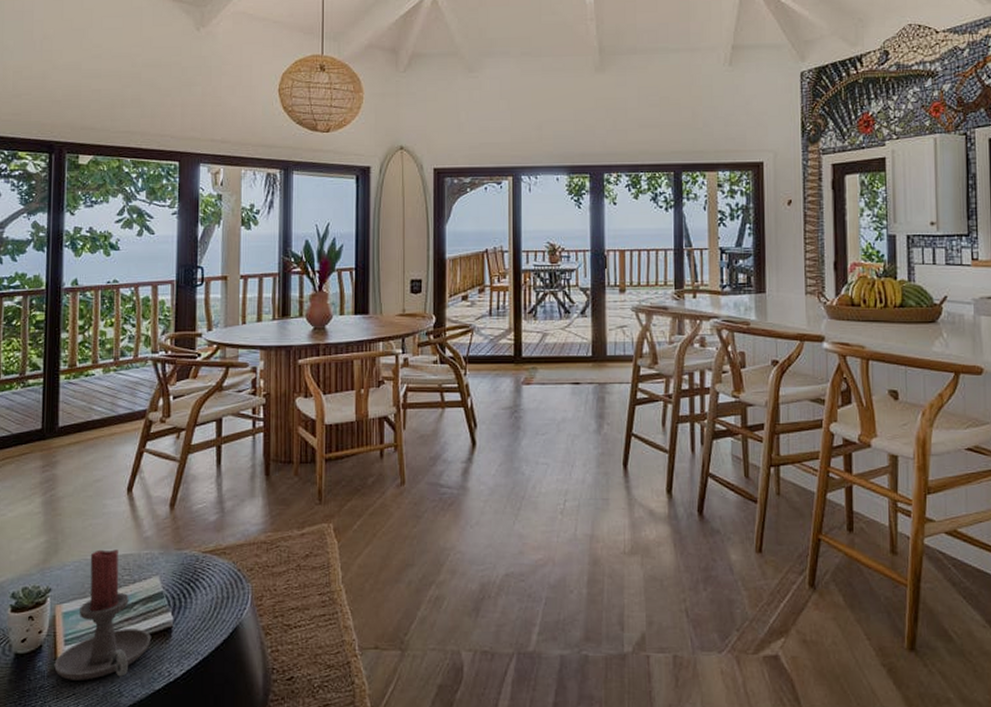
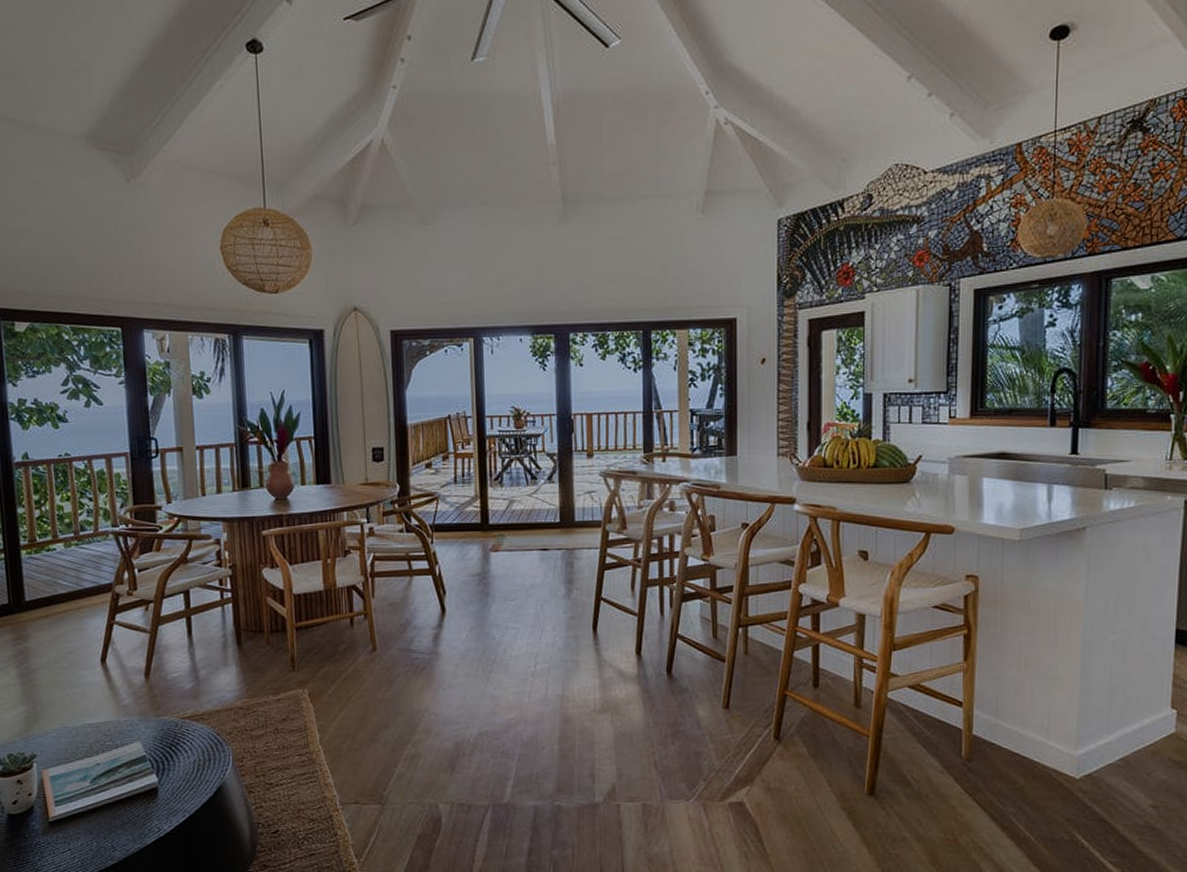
candle holder: present [54,549,152,680] -> none [47,717,139,837]

